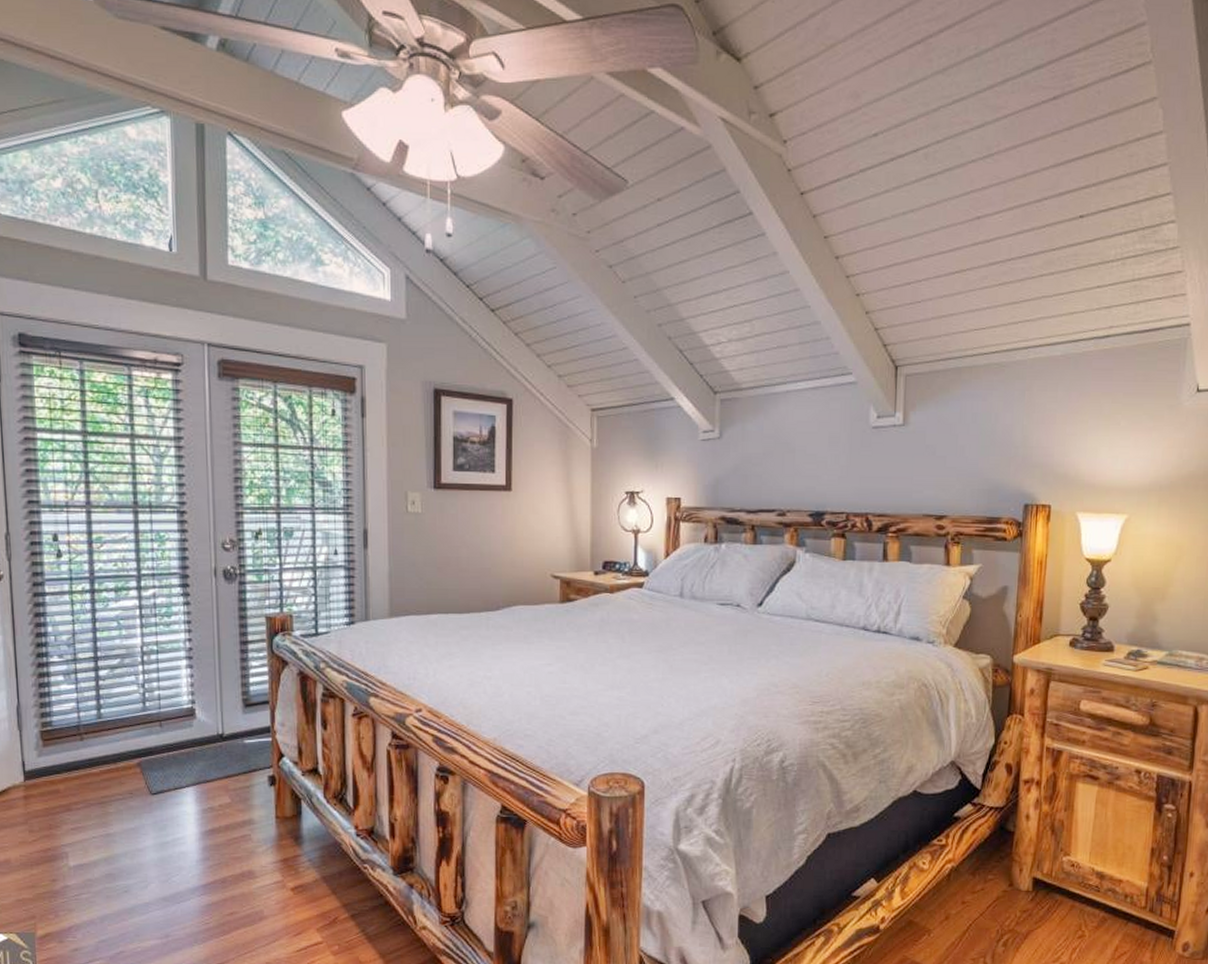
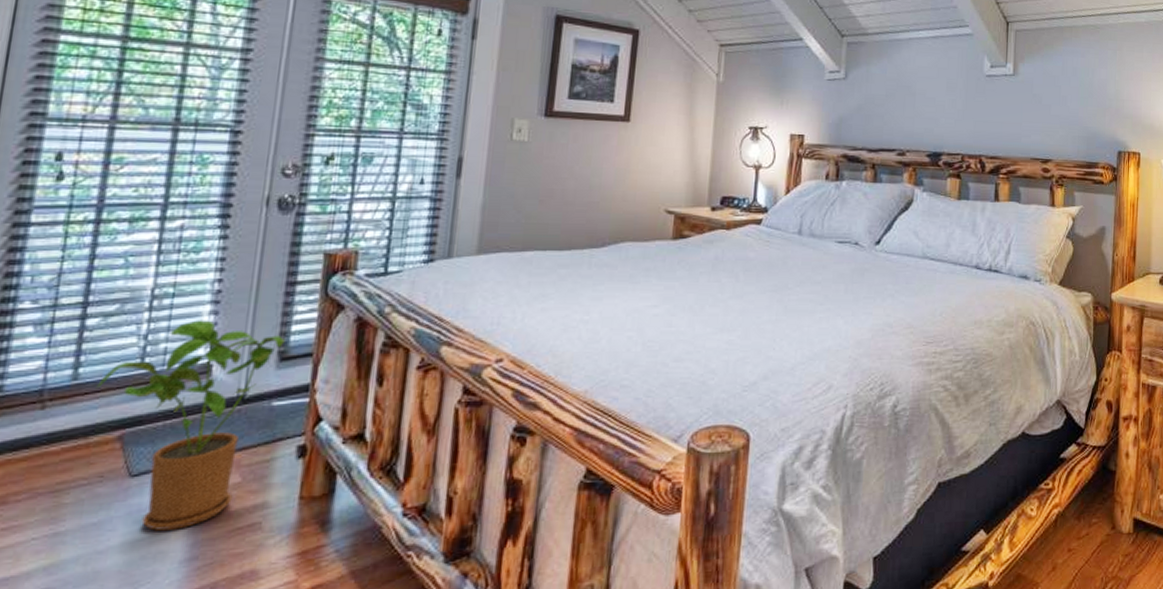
house plant: none [116,672,246,837] -> present [97,320,285,531]

